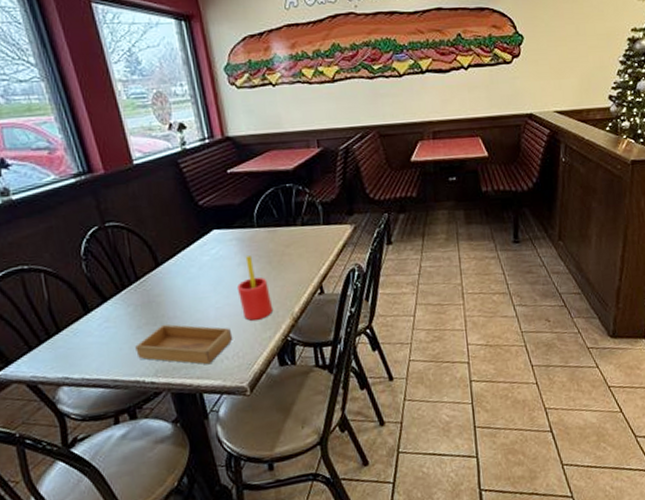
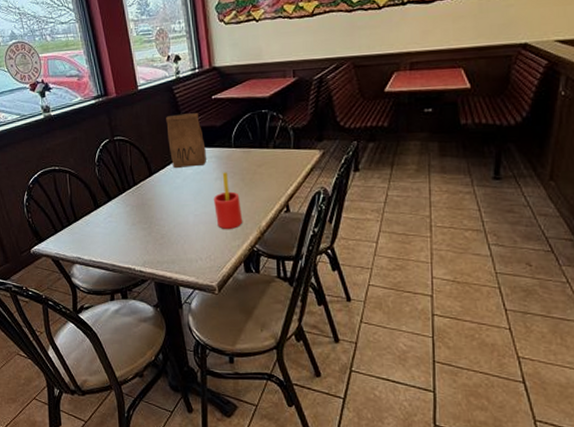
tray: present [135,324,233,365] -> none [130,224,207,263]
paper bag: none [172,190,227,255] -> present [166,113,207,168]

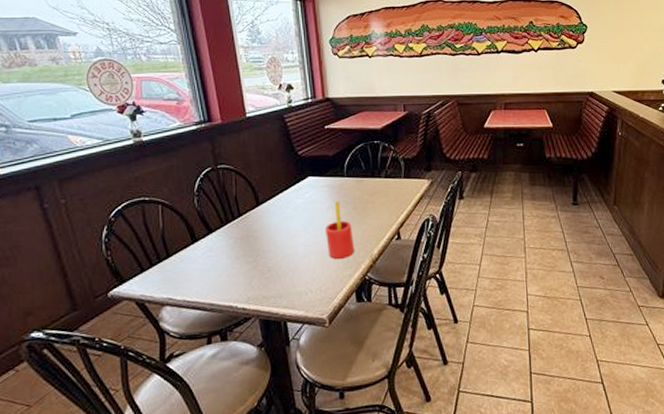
paper bag: present [166,113,207,168] -> none [276,142,319,197]

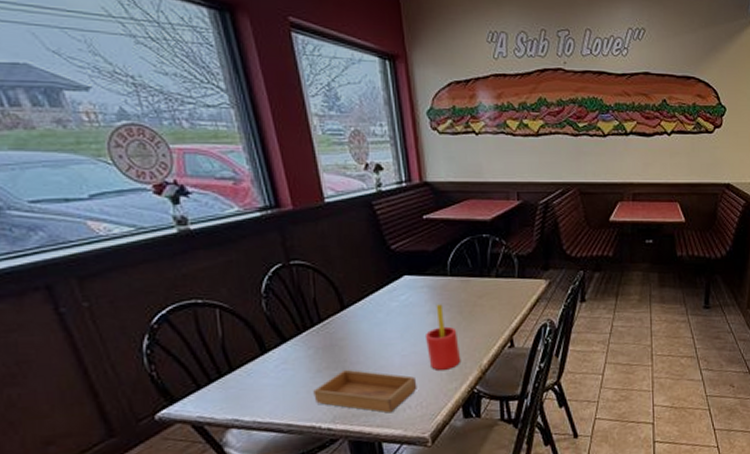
tray: none [232,257,318,296] -> present [313,369,417,413]

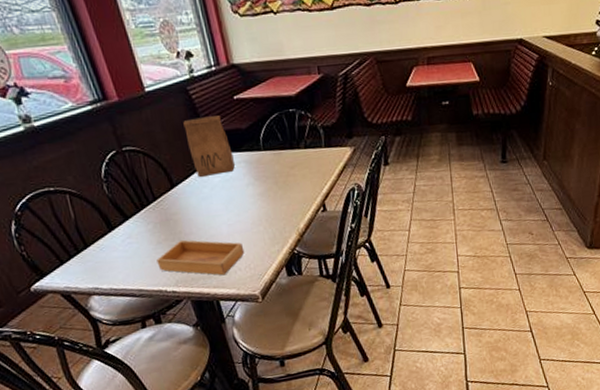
paper bag: none [363,235,418,300] -> present [183,115,236,177]
straw: present [424,304,461,370] -> none [246,177,281,236]

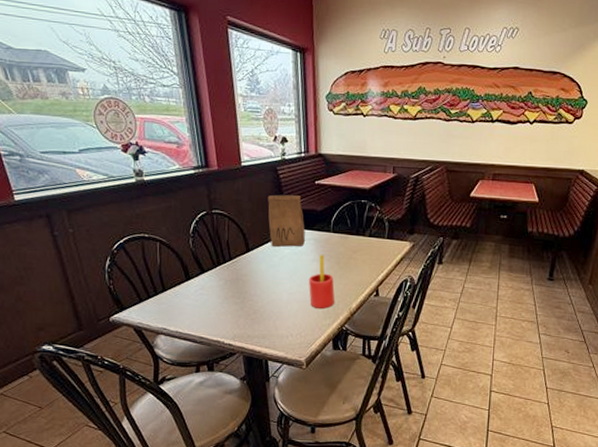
tray: present [156,239,245,276] -> none [221,299,299,338]
straw: none [246,177,281,236] -> present [308,255,335,309]

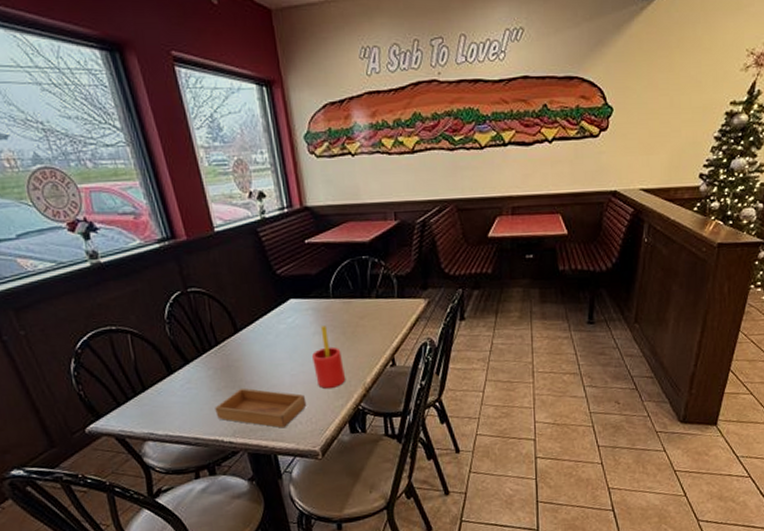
tray: none [221,299,299,338] -> present [215,388,307,428]
paper bag: present [268,194,306,247] -> none [251,259,303,323]

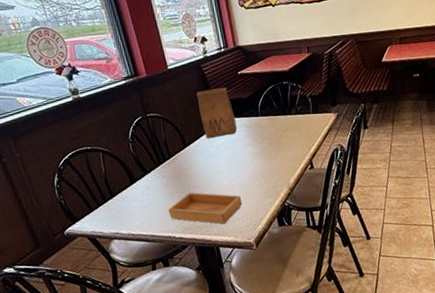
paper bag: none [251,259,303,323] -> present [196,87,238,138]
straw: present [311,326,346,389] -> none [245,138,274,190]

